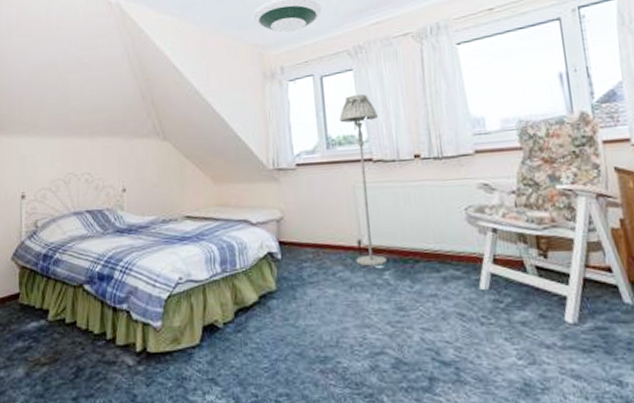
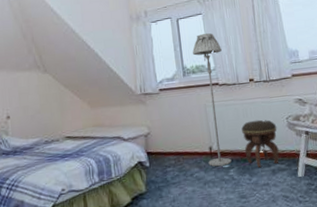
footstool: none [401,209,454,273] -> present [241,119,280,168]

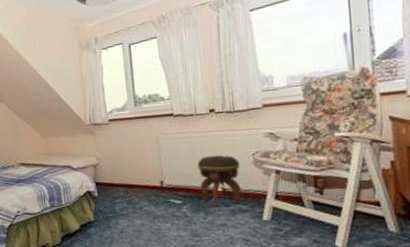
floor lamp: present [192,33,232,167] -> none [145,59,185,202]

